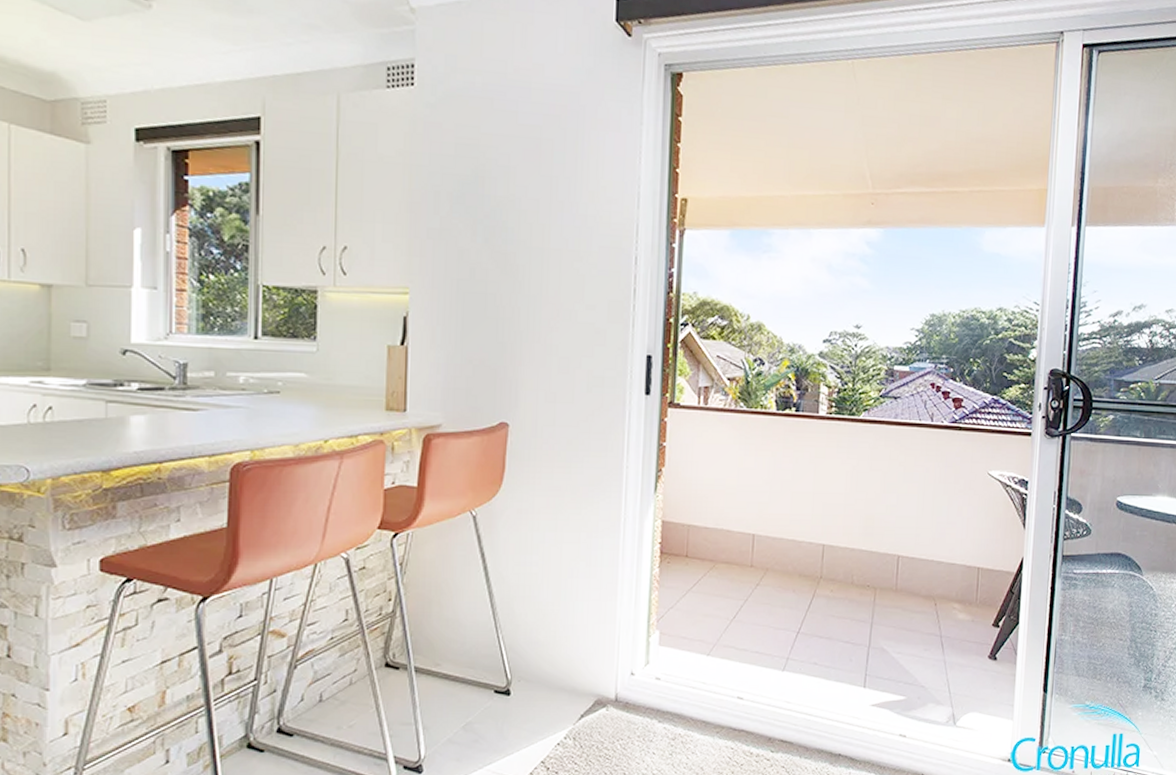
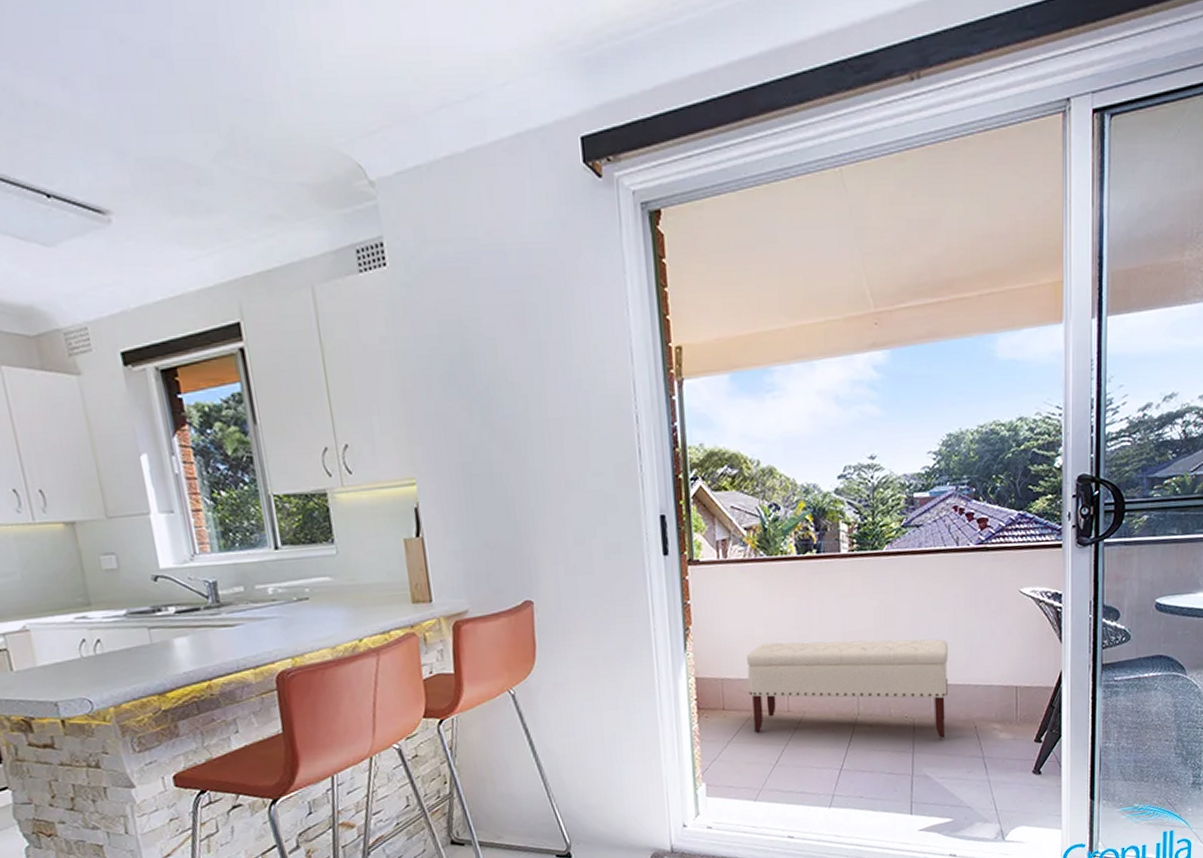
bench: none [713,494,915,613] -> present [746,639,949,739]

